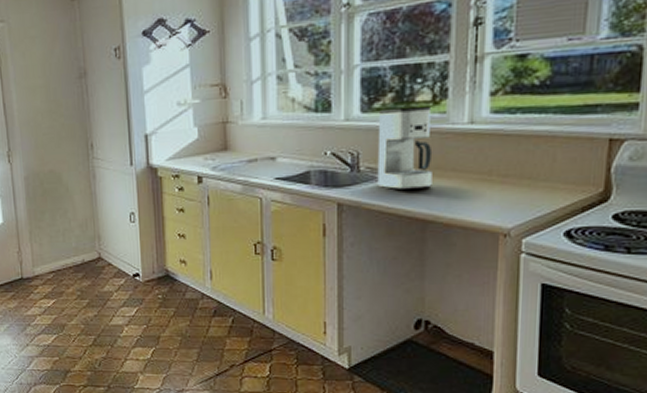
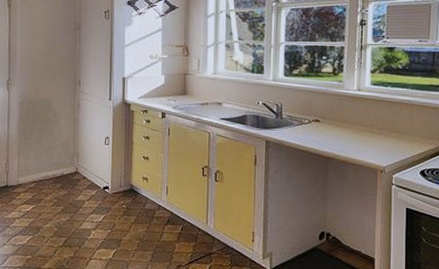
coffee maker: present [377,105,433,189] -> none [294,75,333,134]

